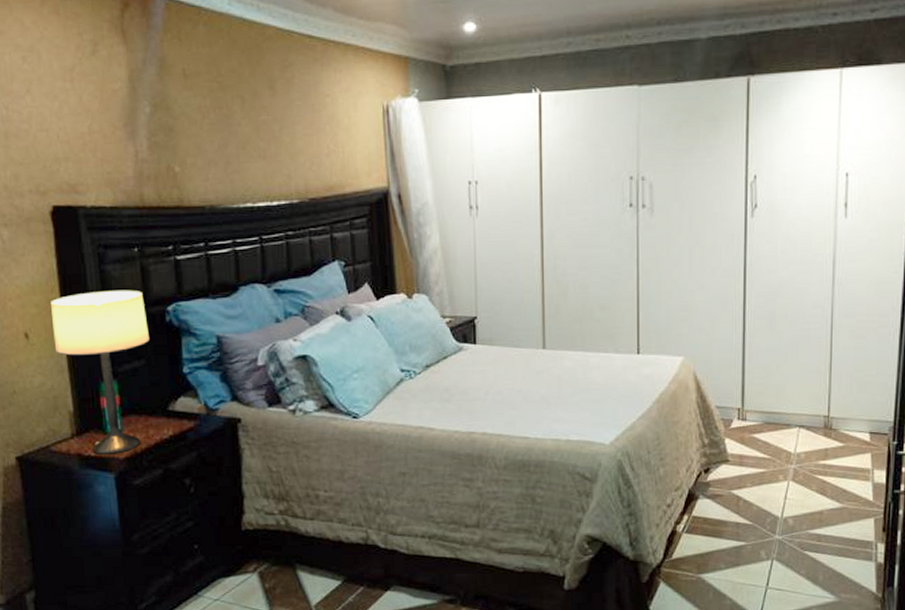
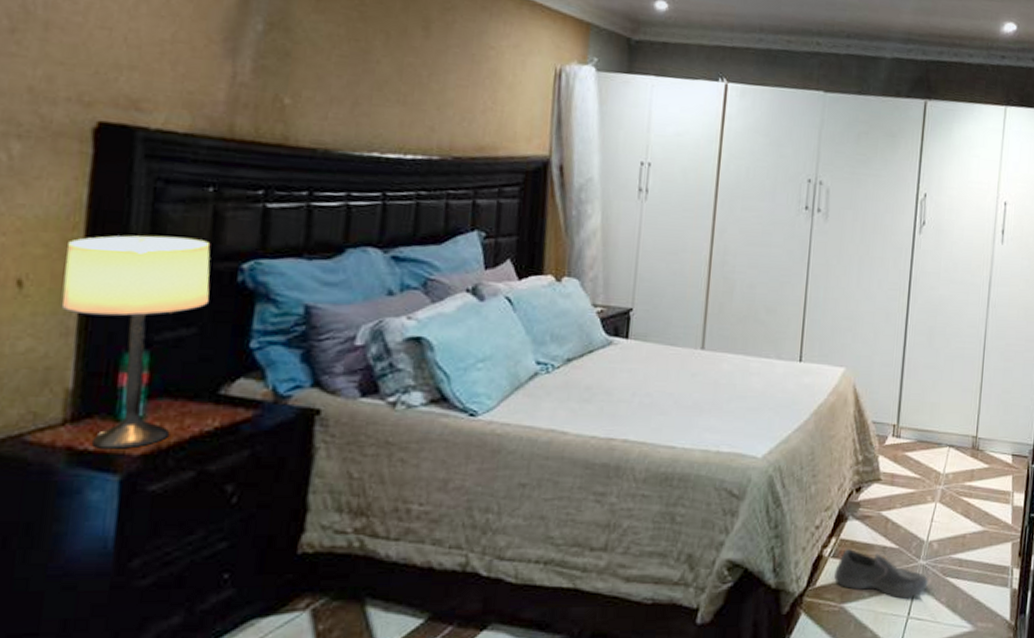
shoe: none [690,524,785,569] -> present [834,548,928,598]

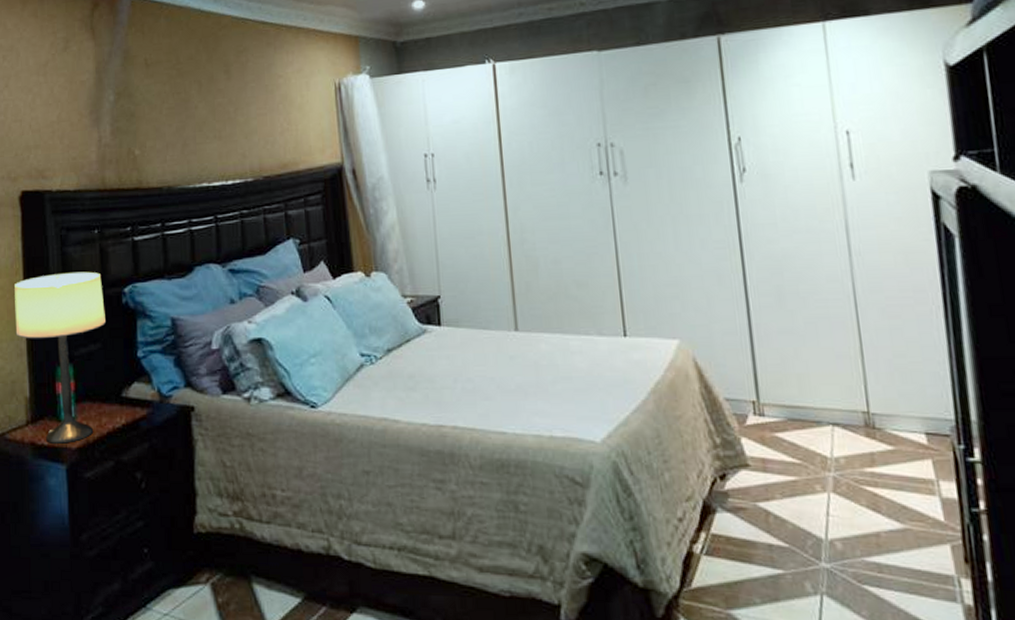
shoe: present [834,548,928,598] -> none [712,544,839,607]

